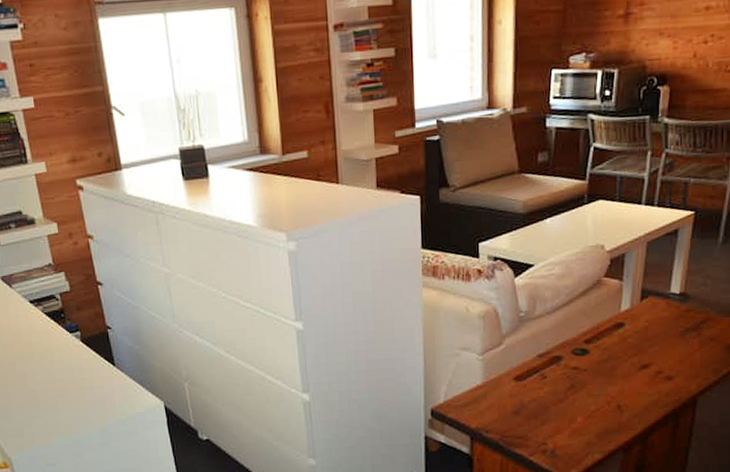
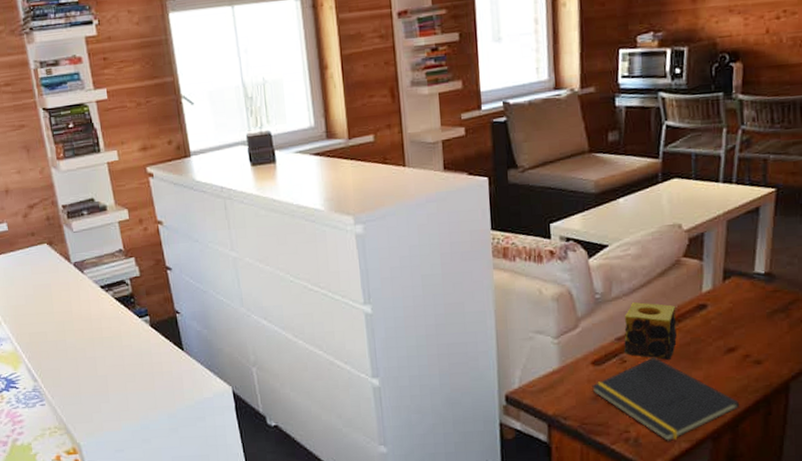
notepad: none [513,373,649,454] -> present [592,357,739,442]
candle: none [545,320,596,376] -> present [624,302,677,360]

